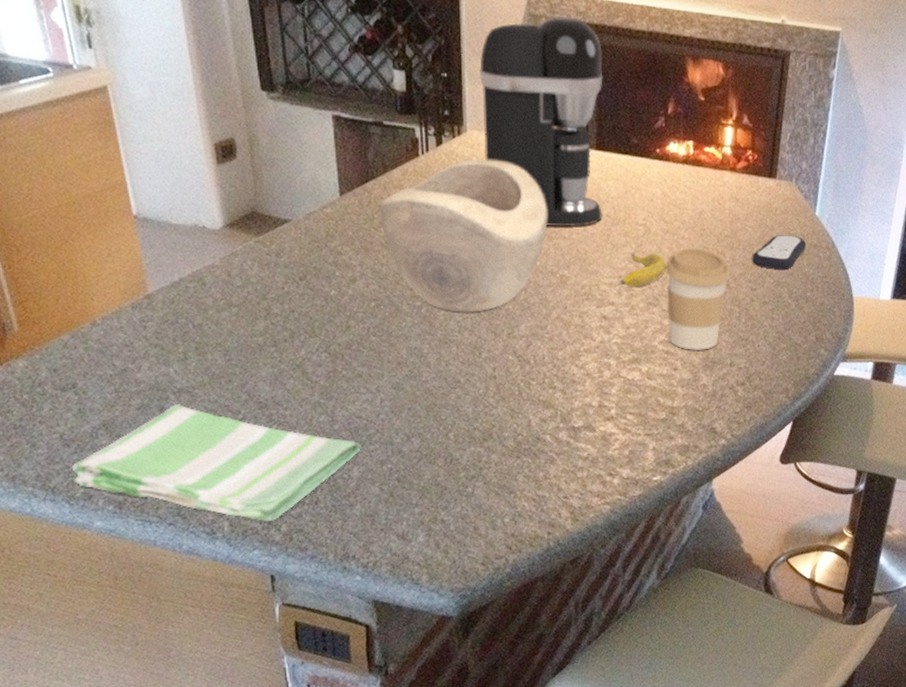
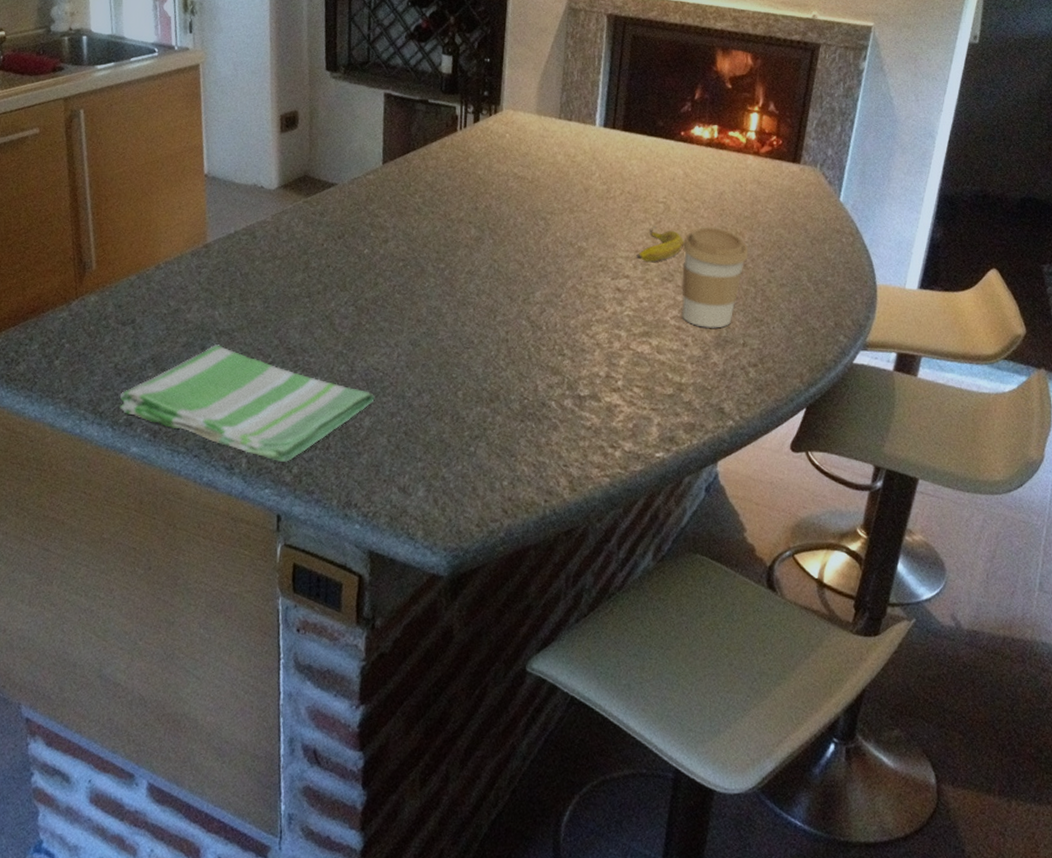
decorative bowl: present [379,159,548,312] -> none [416,136,571,277]
coffee maker: present [479,16,603,227] -> none [517,10,636,202]
remote control: present [751,235,807,271] -> none [770,218,829,254]

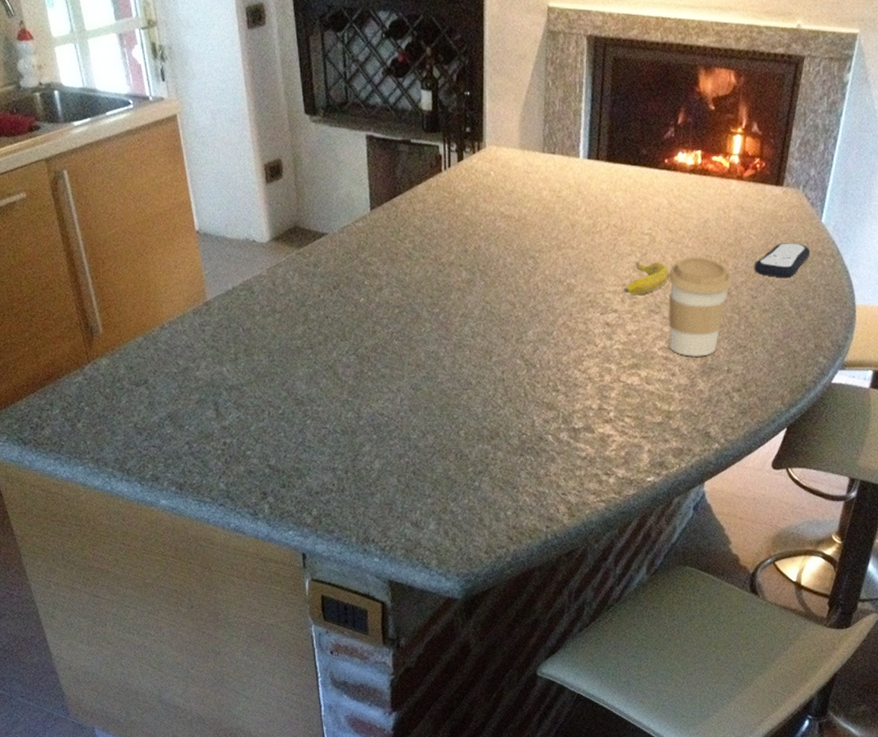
dish towel: present [119,344,375,462] -> none [144,399,382,505]
remote control: none [770,218,829,254] -> present [753,243,811,278]

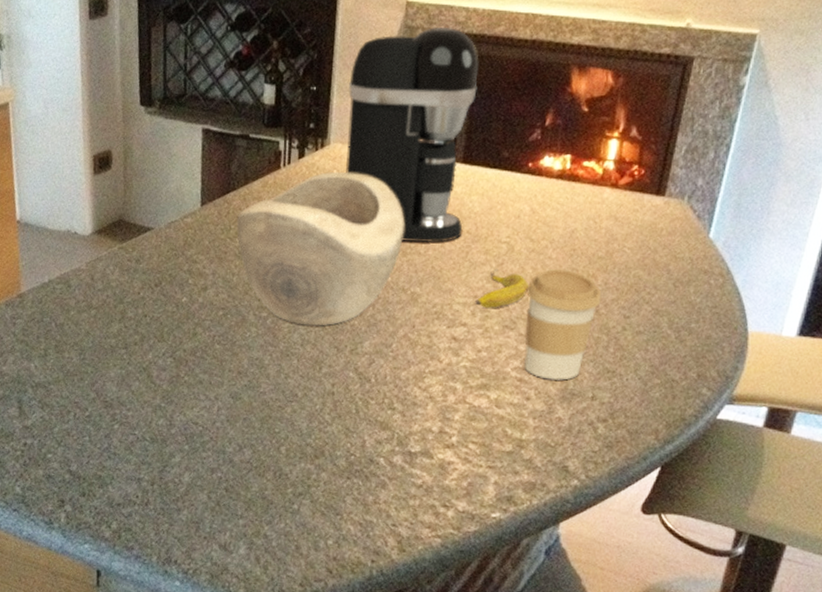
decorative bowl: none [404,174,558,319] -> present [236,172,405,326]
coffee maker: none [500,31,617,238] -> present [346,27,479,243]
remote control: present [753,243,811,278] -> none [627,258,695,298]

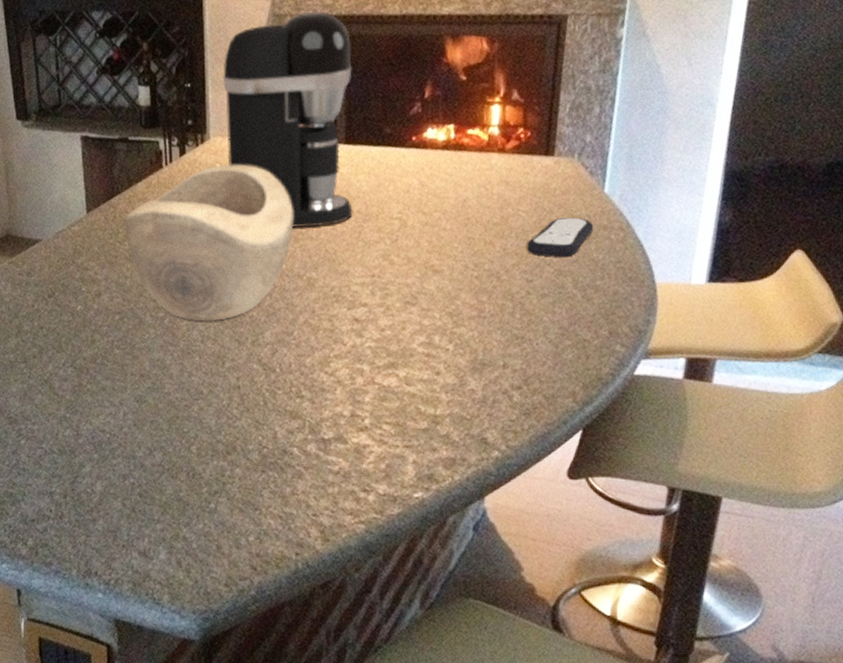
banana: present [475,268,529,308] -> none [373,245,427,286]
coffee cup: present [524,268,602,381] -> none [424,239,502,352]
remote control: none [627,258,695,298] -> present [526,217,594,258]

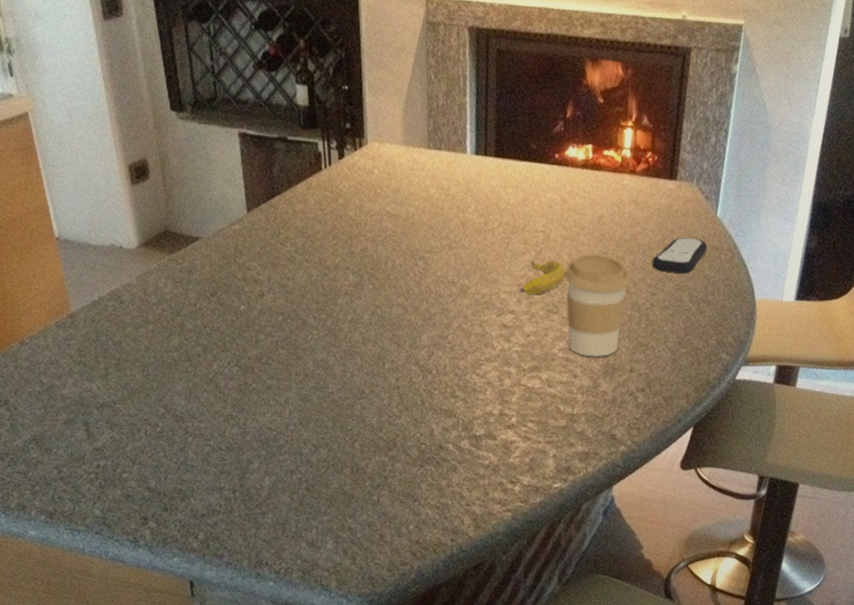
decorative bowl: present [124,164,294,322] -> none [285,171,448,324]
coffee maker: present [223,11,353,228] -> none [379,22,502,237]
banana: none [373,245,427,286] -> present [520,256,567,295]
coffee cup: none [424,239,502,352] -> present [564,253,631,357]

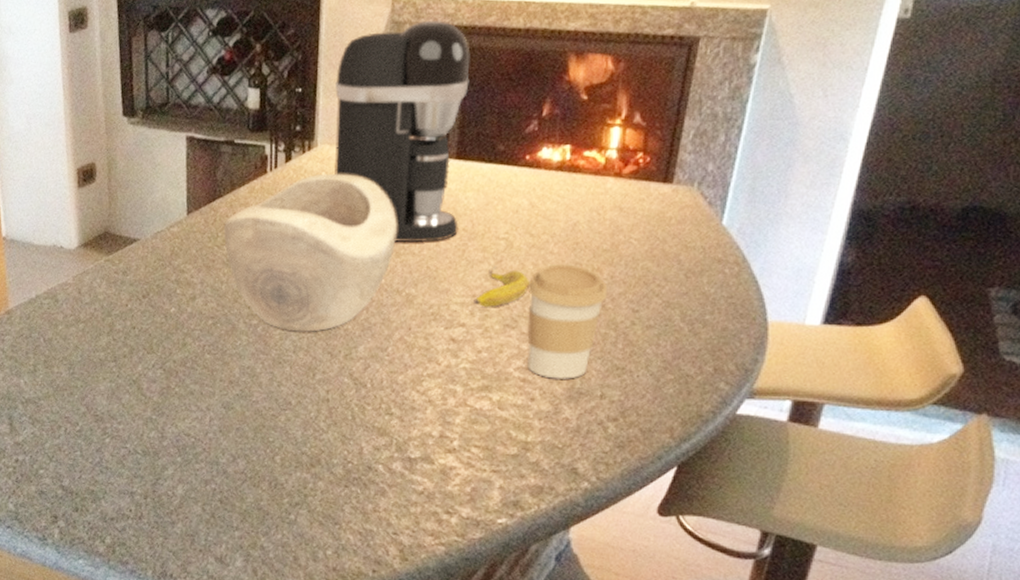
decorative bowl: none [285,171,448,324] -> present [223,174,397,332]
coffee maker: none [379,22,502,237] -> present [335,20,471,243]
remote control: present [651,238,708,274] -> none [635,248,708,290]

